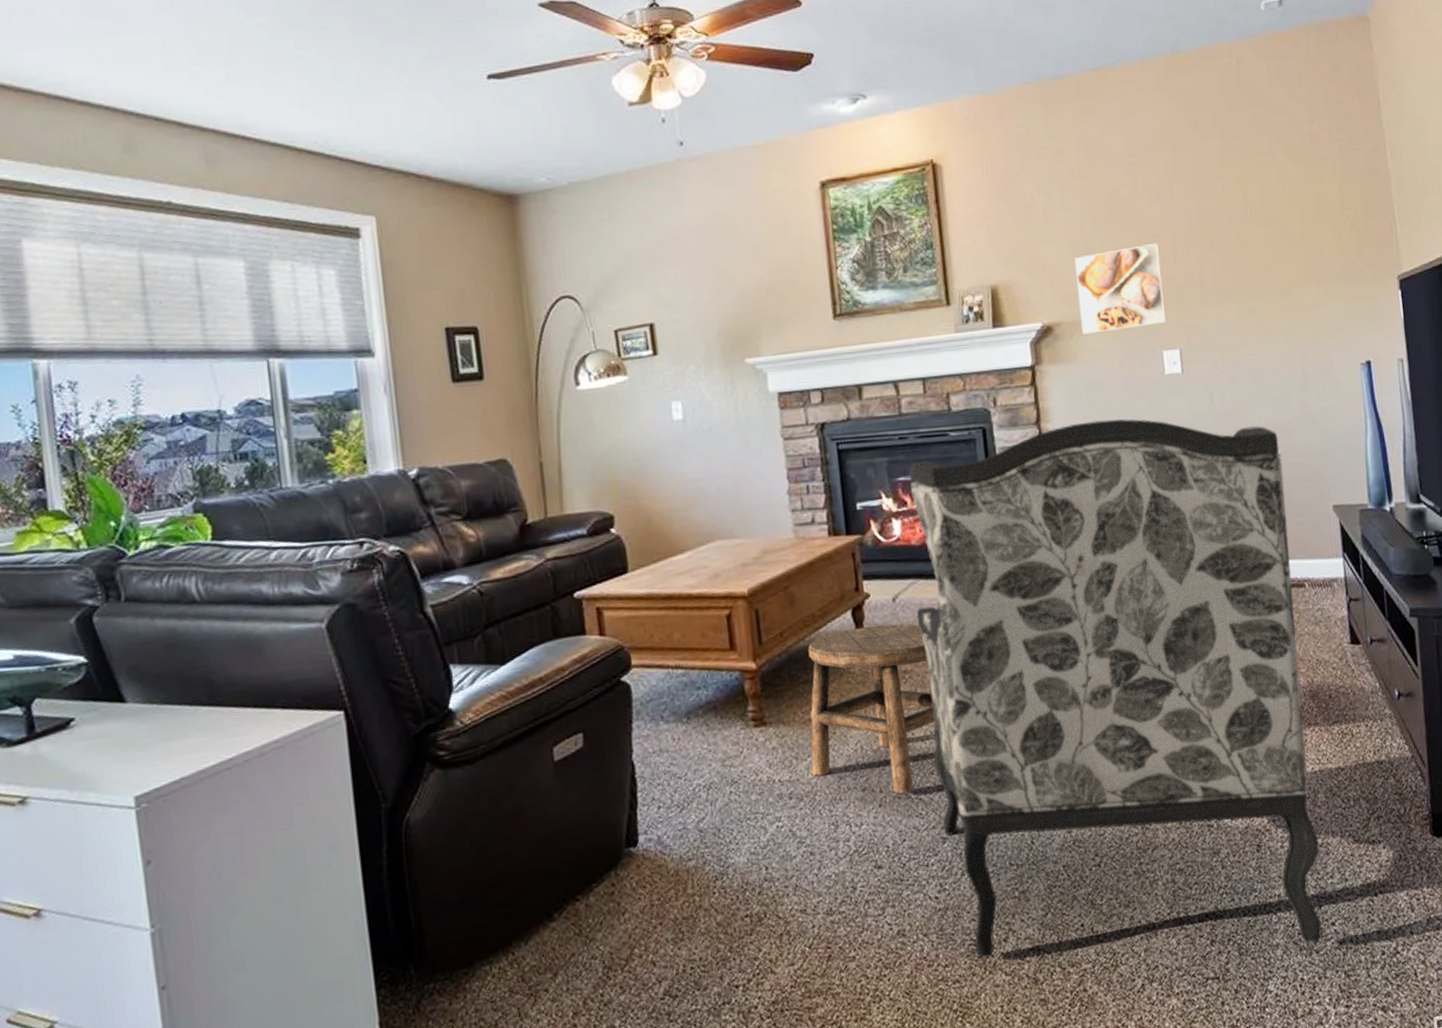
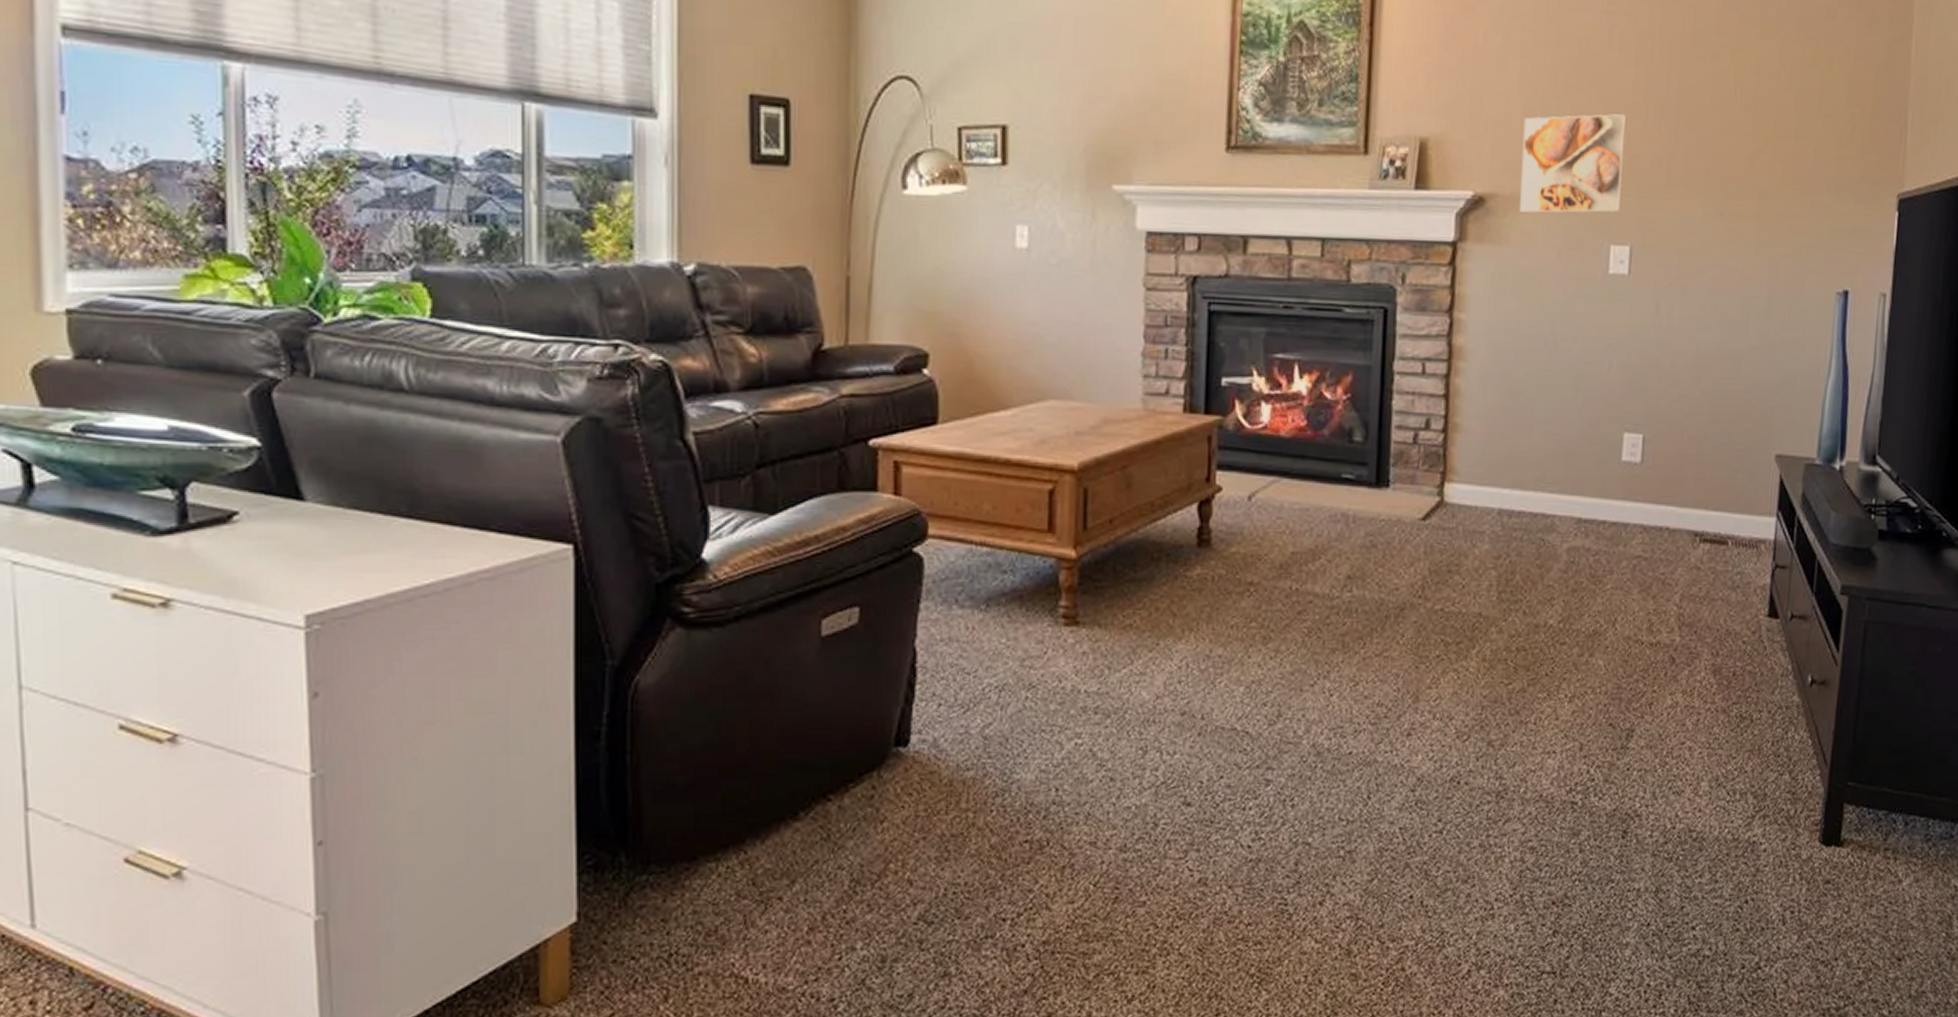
stool: present [808,624,936,794] -> none [1124,526,1280,723]
armchair: present [909,418,1322,958] -> none [1268,317,1727,946]

